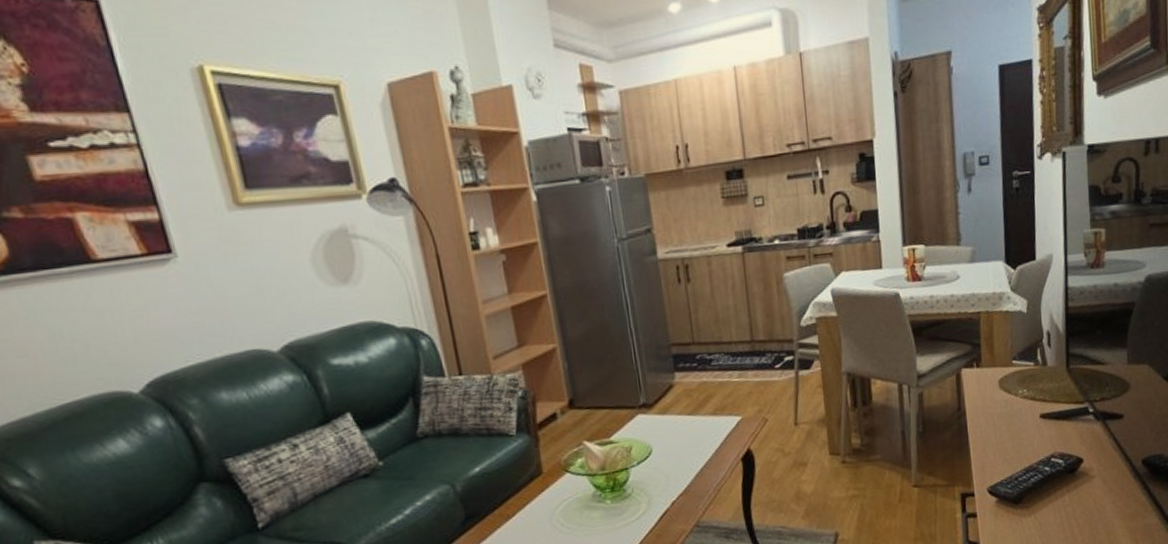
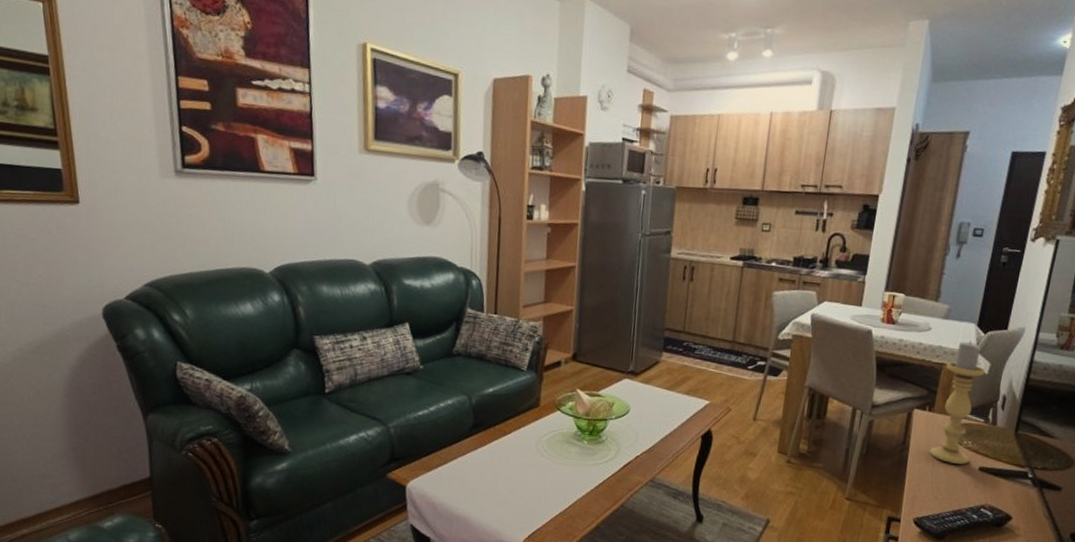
candle holder: none [983,280,1029,419] -> present [929,340,986,465]

